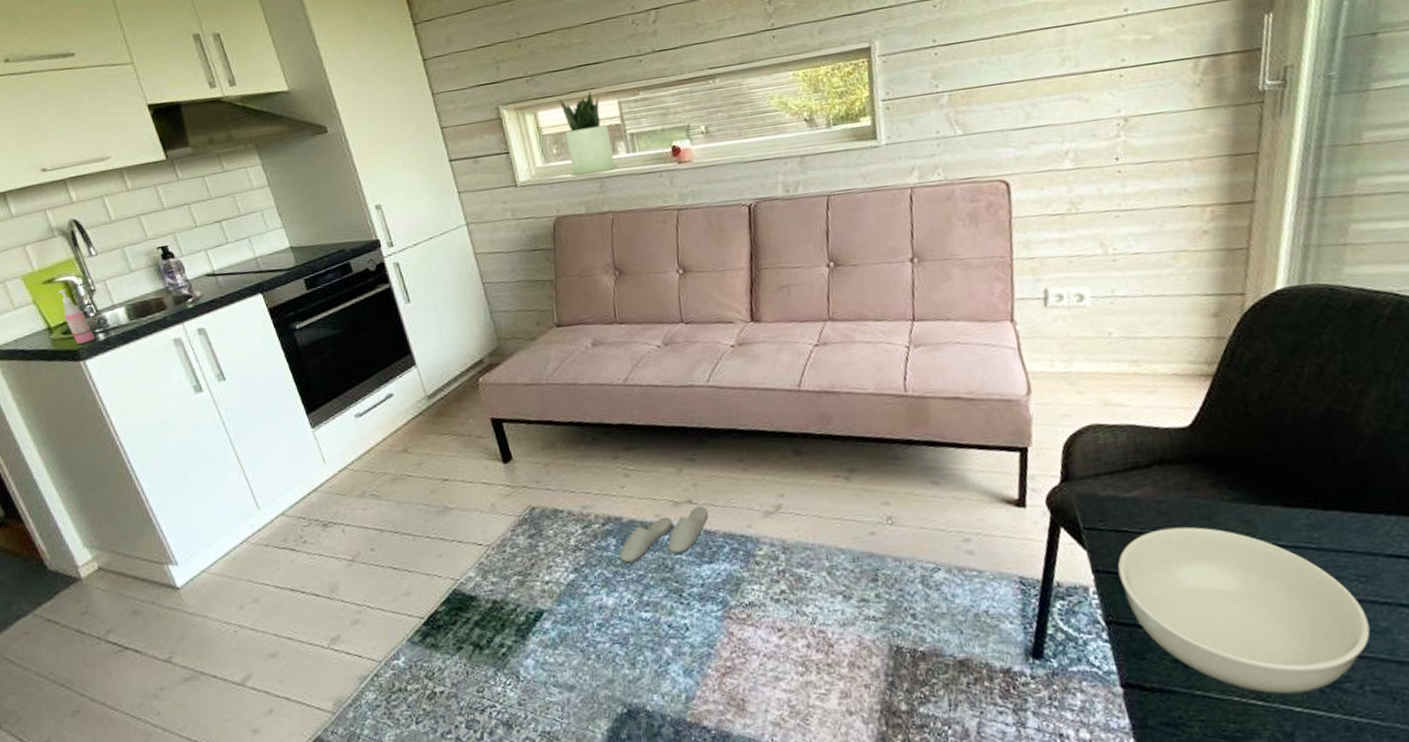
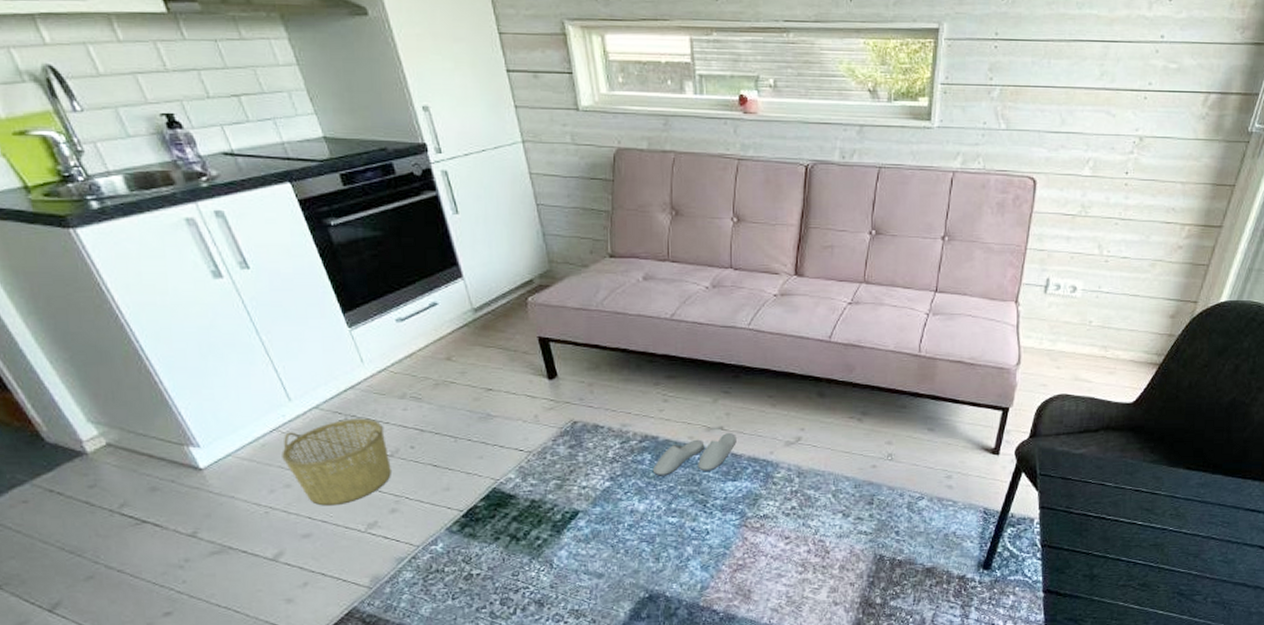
soap dispenser: present [56,289,96,345] -> none [31,145,88,211]
basket: none [251,521,353,621] -> present [282,418,391,506]
planter: present [558,91,619,177] -> none [628,22,685,111]
bowl: present [1117,526,1371,695] -> none [1058,478,1222,602]

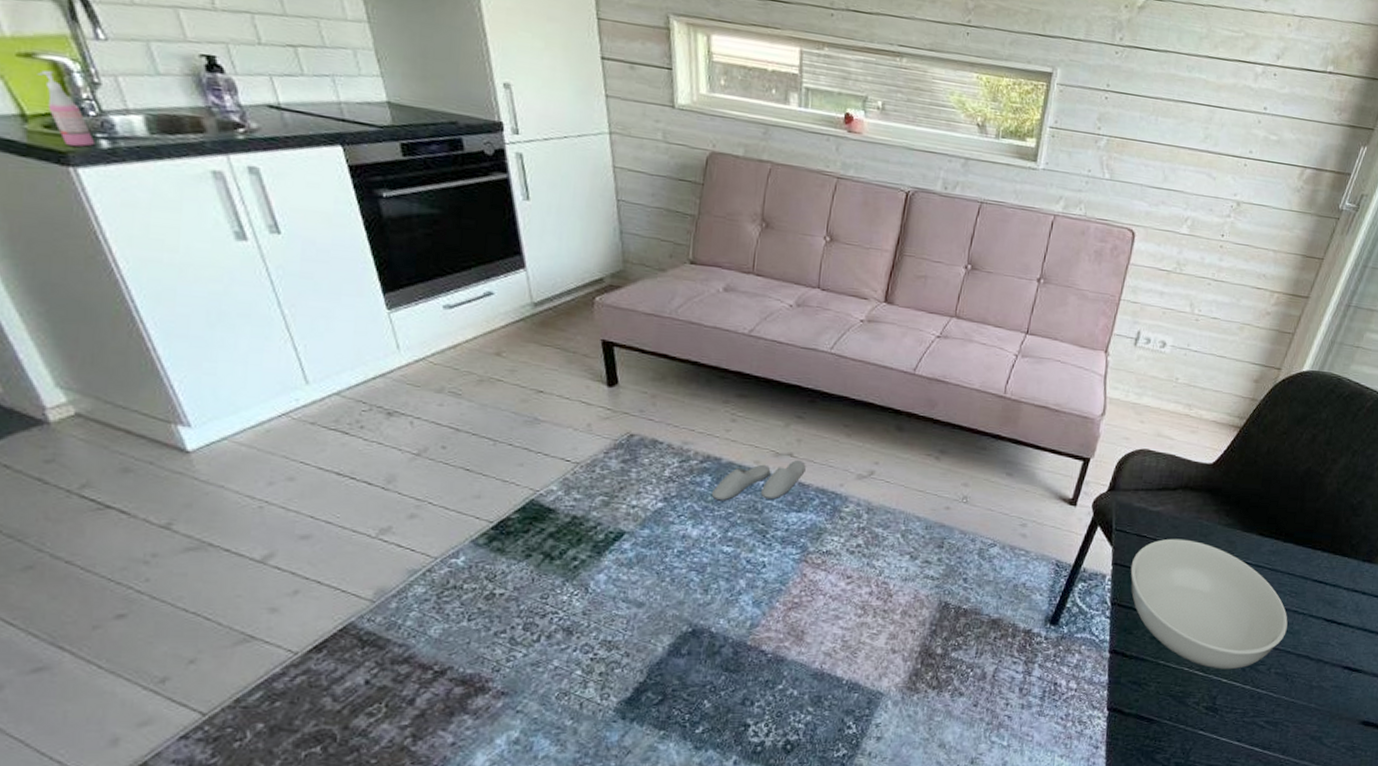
soap dispenser: none [31,145,88,211] -> present [37,70,96,148]
basket: present [282,418,391,506] -> none [288,409,416,506]
bowl: none [1058,478,1222,602] -> present [1130,538,1288,670]

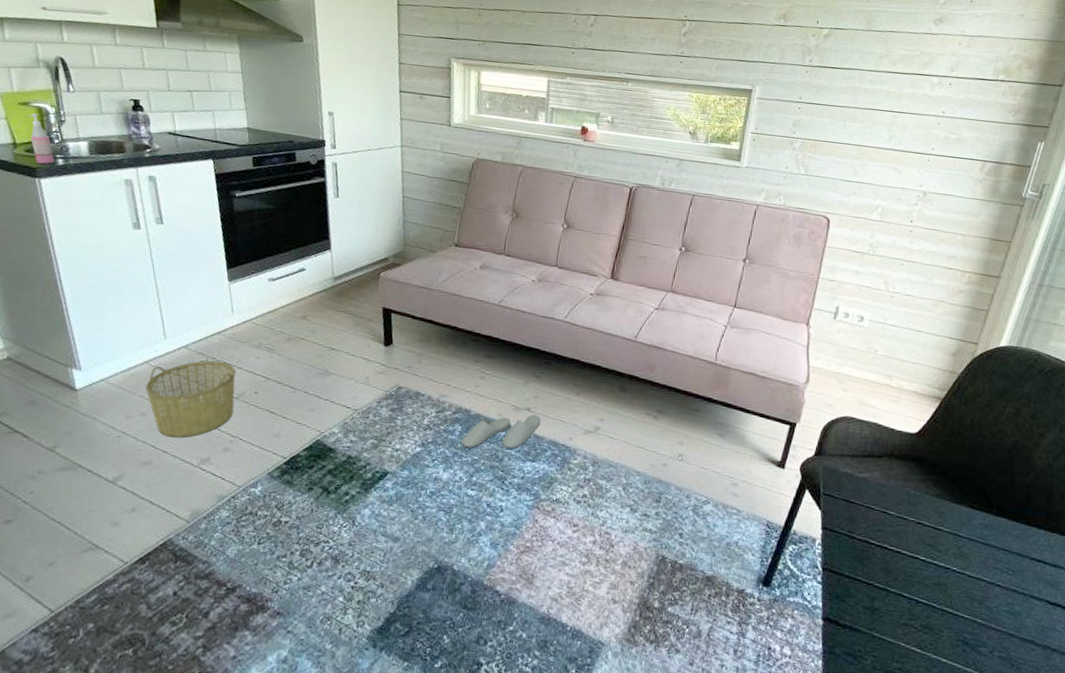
basket: none [288,409,416,506] -> present [145,360,236,438]
bowl: present [1130,538,1288,670] -> none [840,506,1008,649]

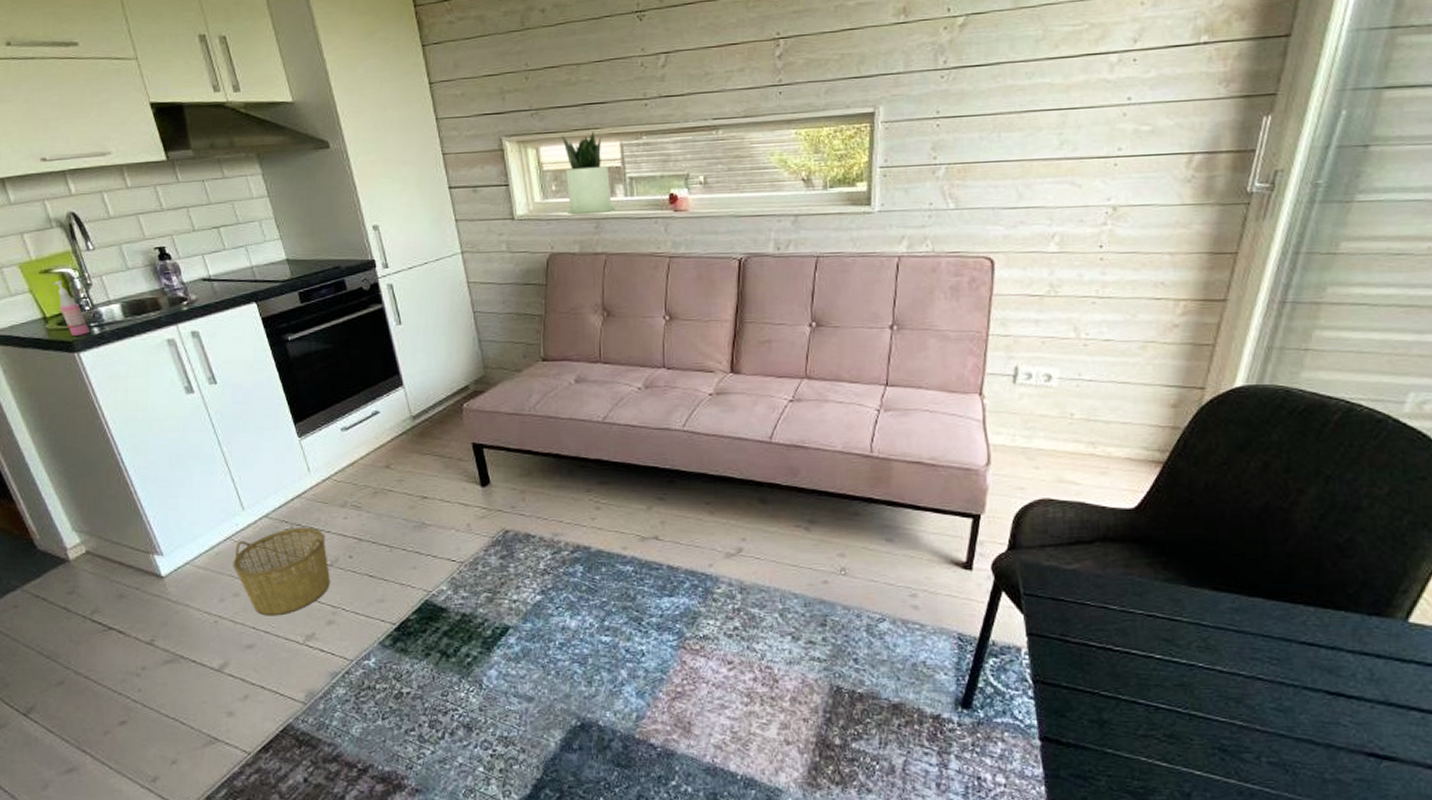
slippers: present [461,415,541,449] -> none [586,543,673,590]
planter: none [494,65,537,133] -> present [561,131,616,215]

